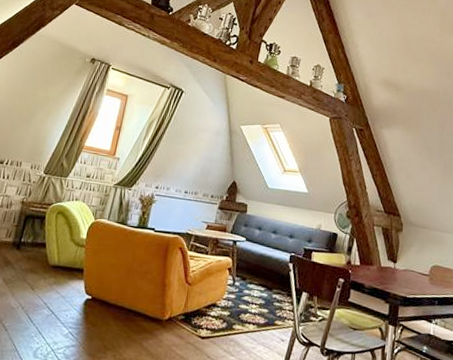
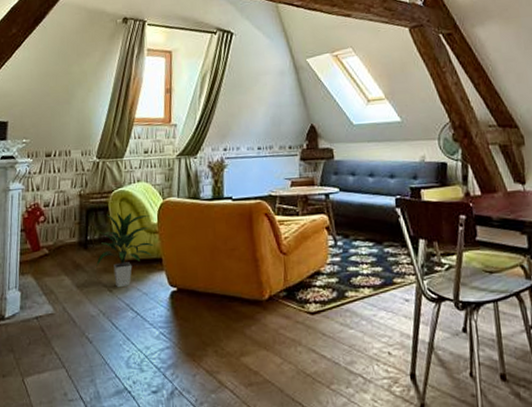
indoor plant: none [24,223,82,288] -> present [96,212,154,288]

